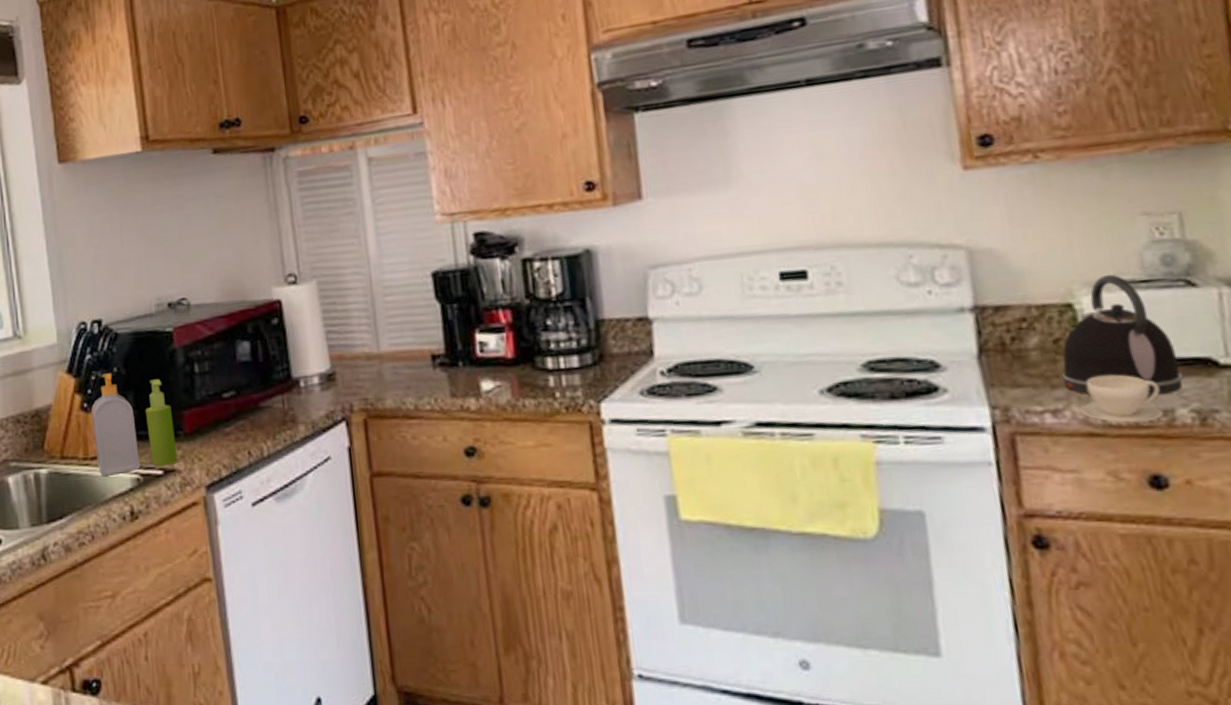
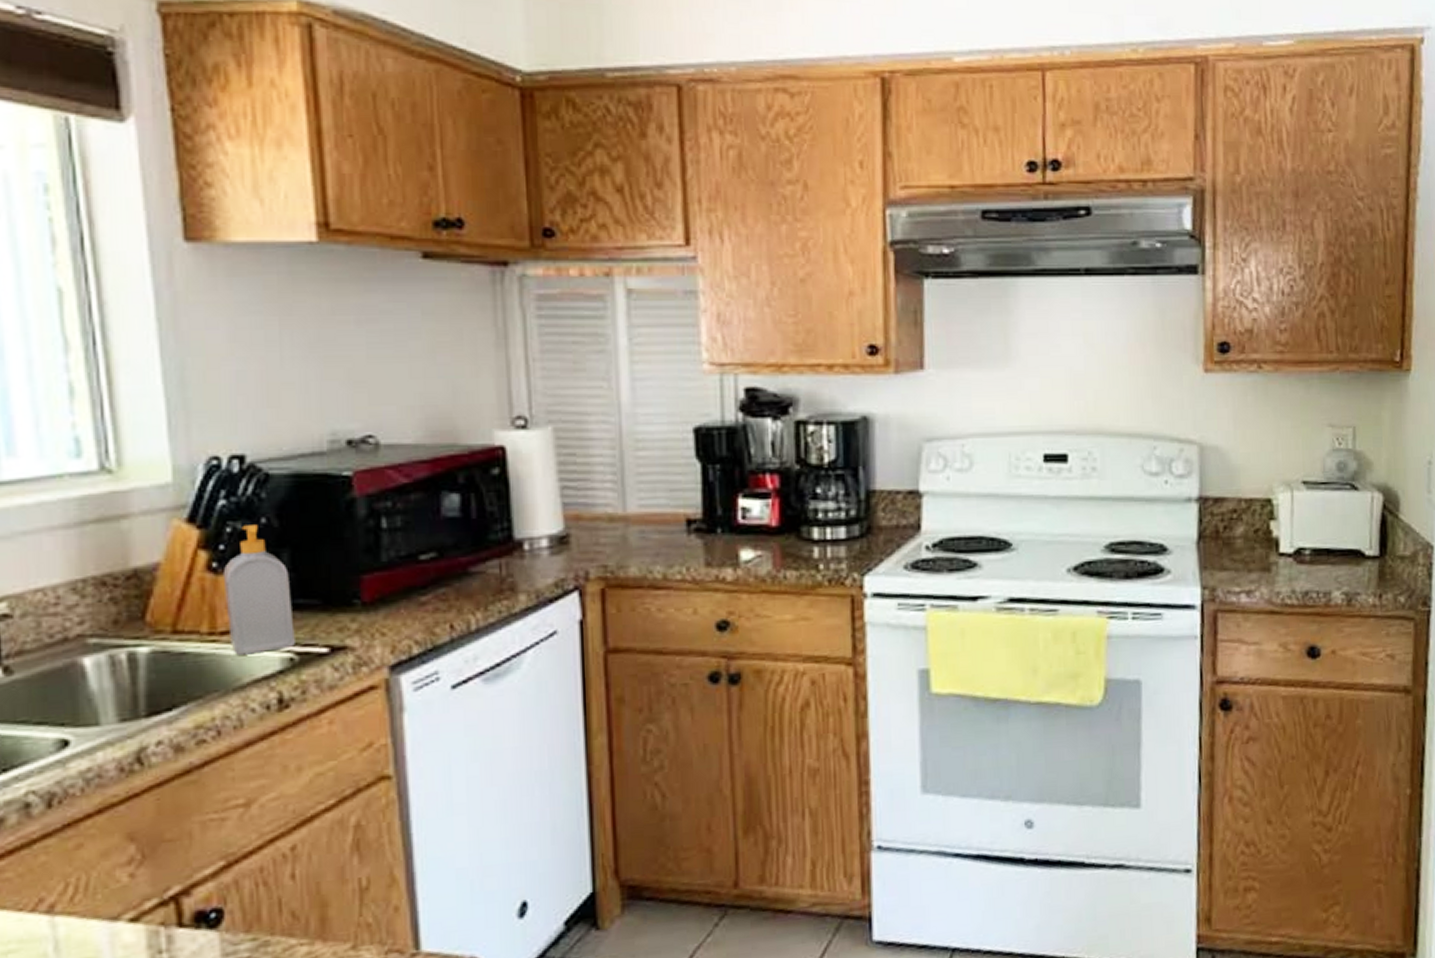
soap dispenser: present [146,379,178,466] -> none [307,535,351,642]
kettle: present [1060,274,1184,397] -> none [1256,475,1341,581]
teacup: present [1080,374,1163,423] -> none [1267,561,1323,603]

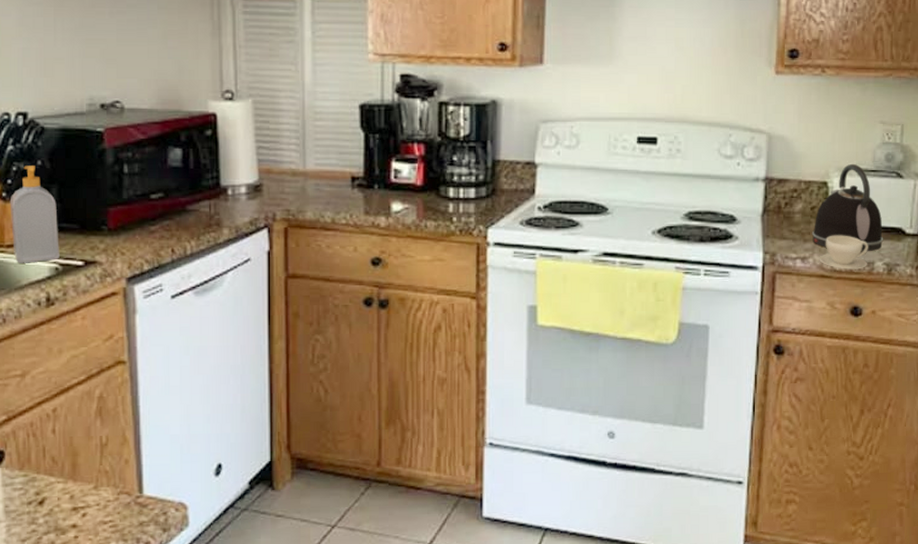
kettle: none [1256,475,1341,581] -> present [811,163,884,252]
teacup: none [1267,561,1323,603] -> present [819,235,868,270]

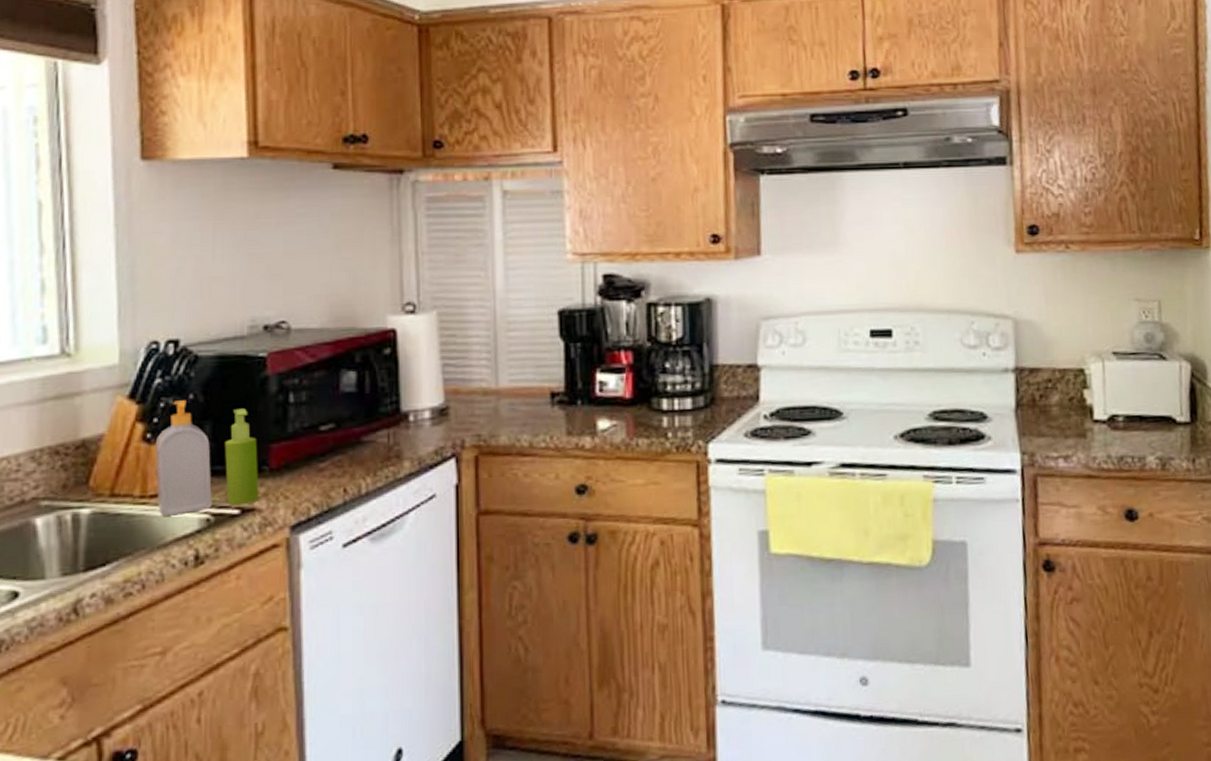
soap dispenser: none [70,176,100,257] -> present [225,408,259,505]
kettle: present [811,163,884,252] -> none [1072,346,1153,446]
teacup: present [819,235,868,270] -> none [1083,428,1138,468]

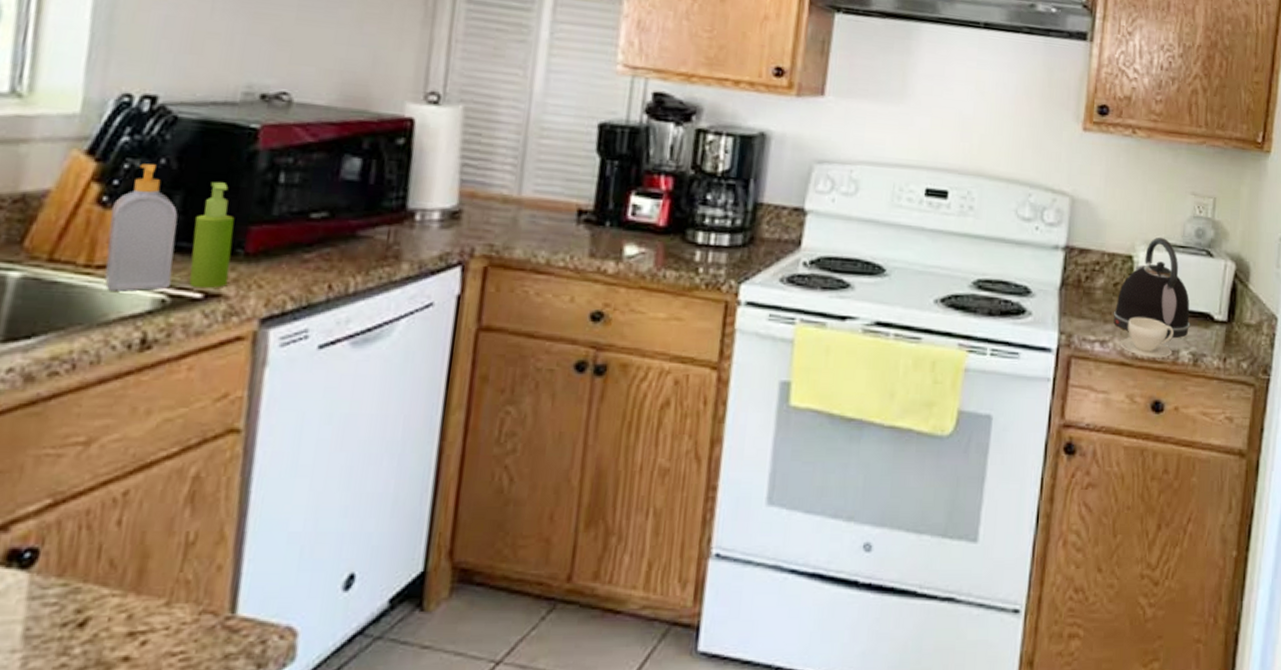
kettle: none [1072,346,1153,446] -> present [1113,237,1191,339]
teacup: none [1083,428,1138,468] -> present [1120,317,1174,358]

